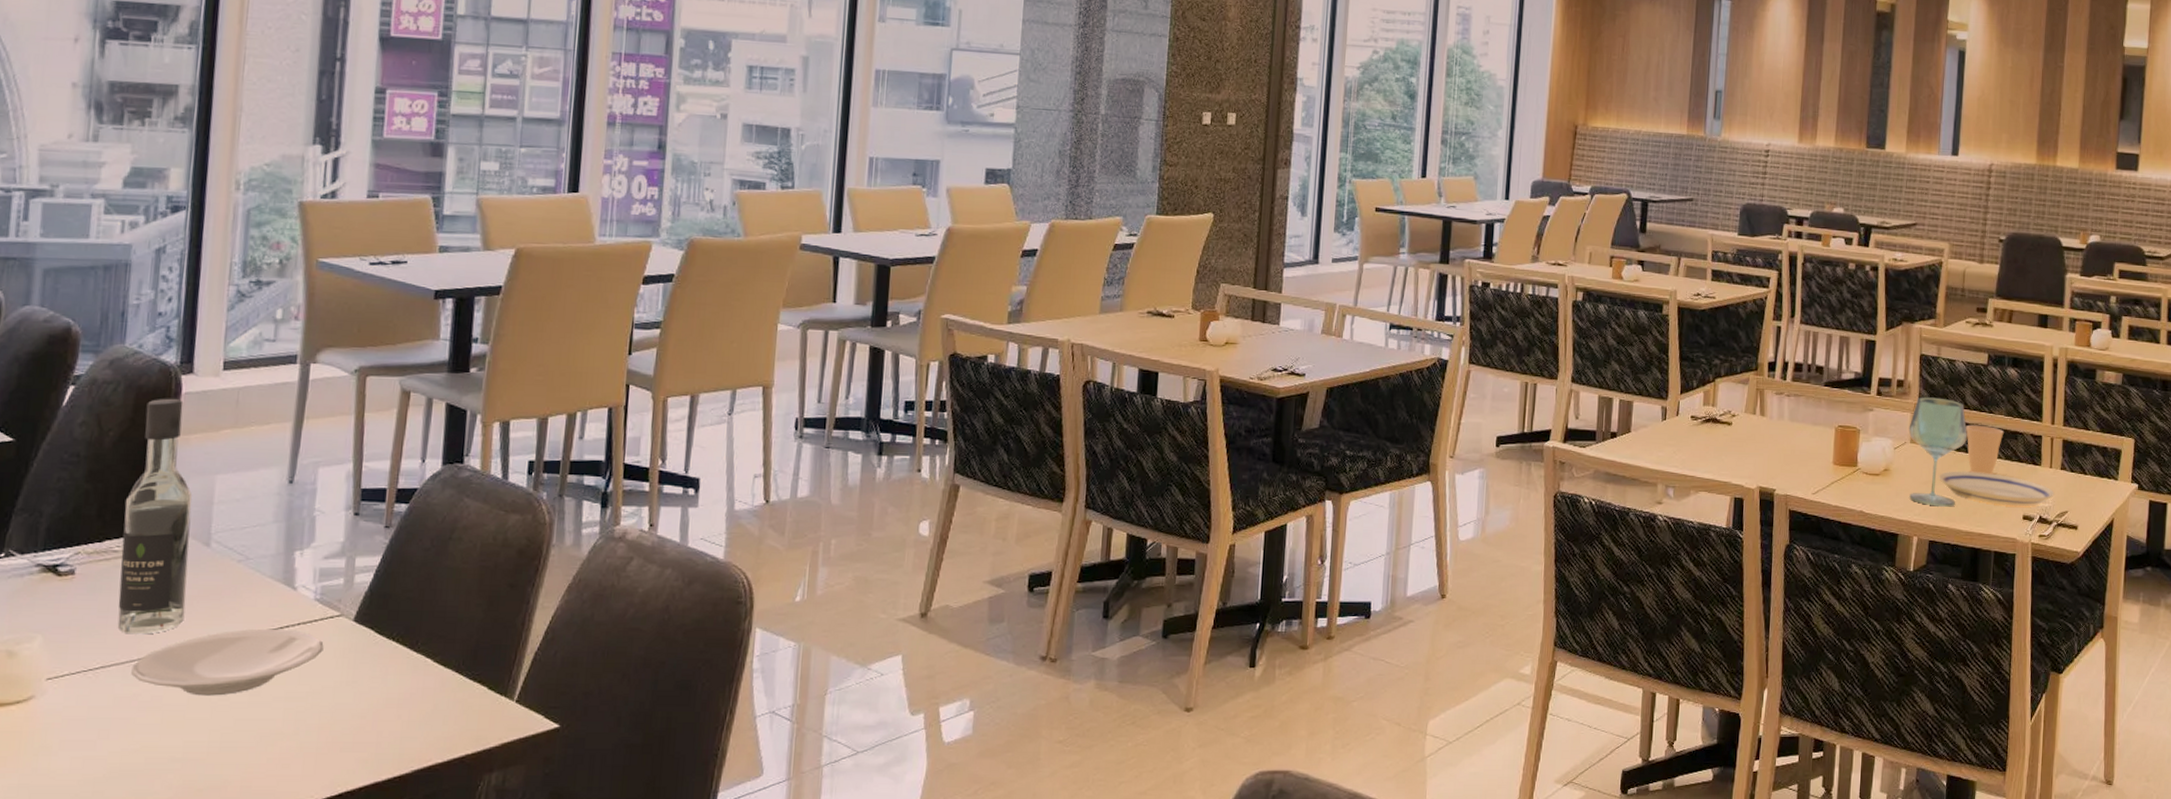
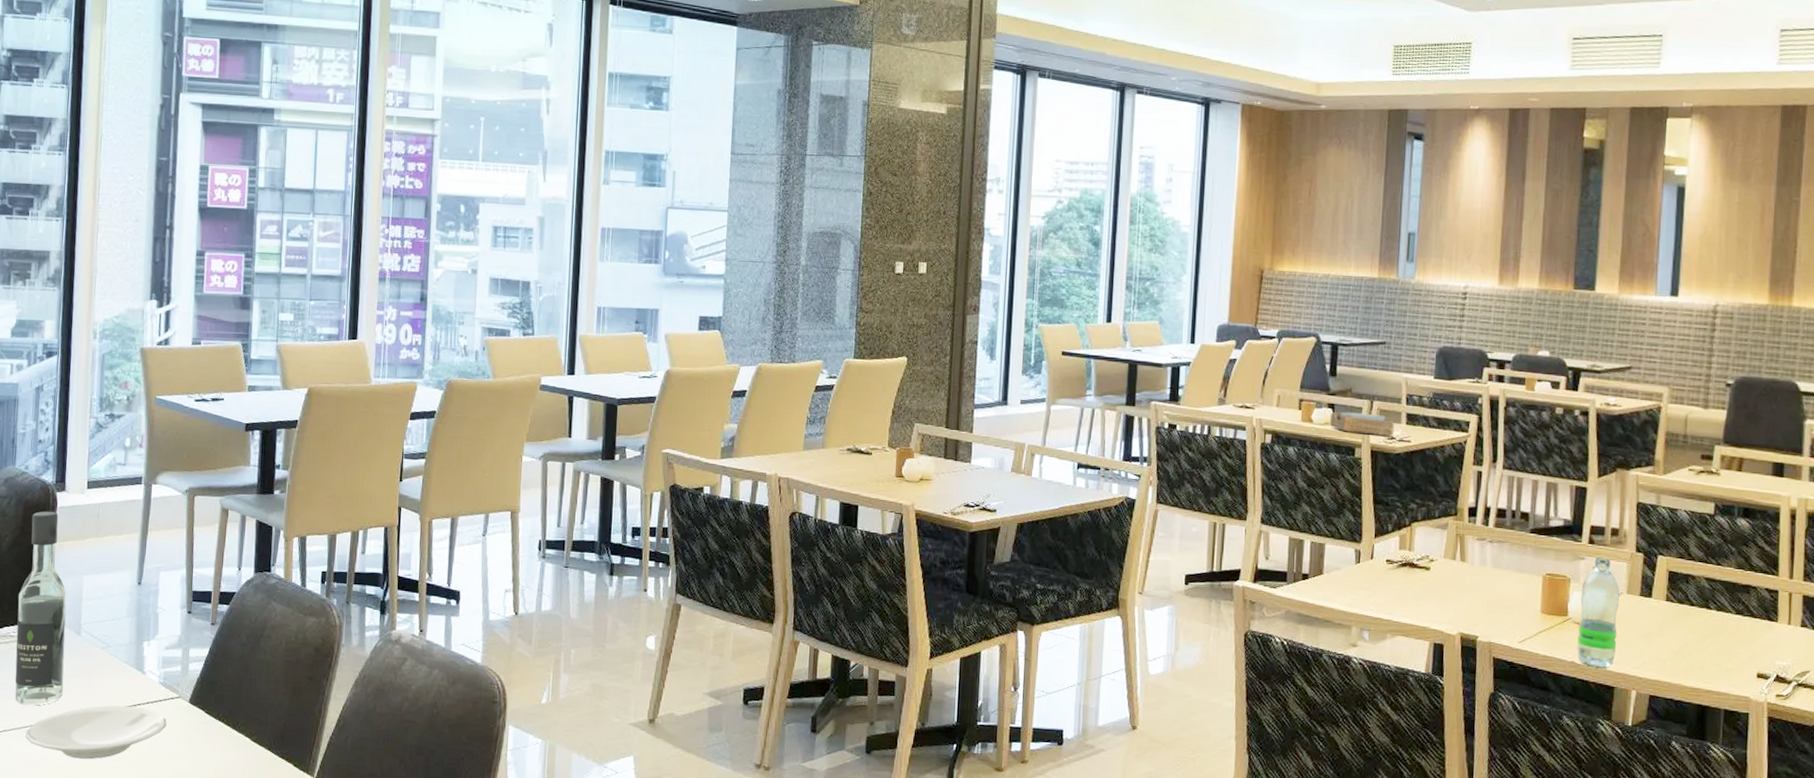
napkin holder: none [1638,268,1701,294] -> present [1329,412,1395,437]
bottle: none [1865,408,1904,516] -> present [1577,557,1620,668]
wine glass: present [1908,397,1967,507] -> none [1625,546,1692,661]
plate: present [1939,471,2055,507] -> none [1660,624,1794,665]
cup: present [1965,424,2004,474] -> none [1689,576,1734,629]

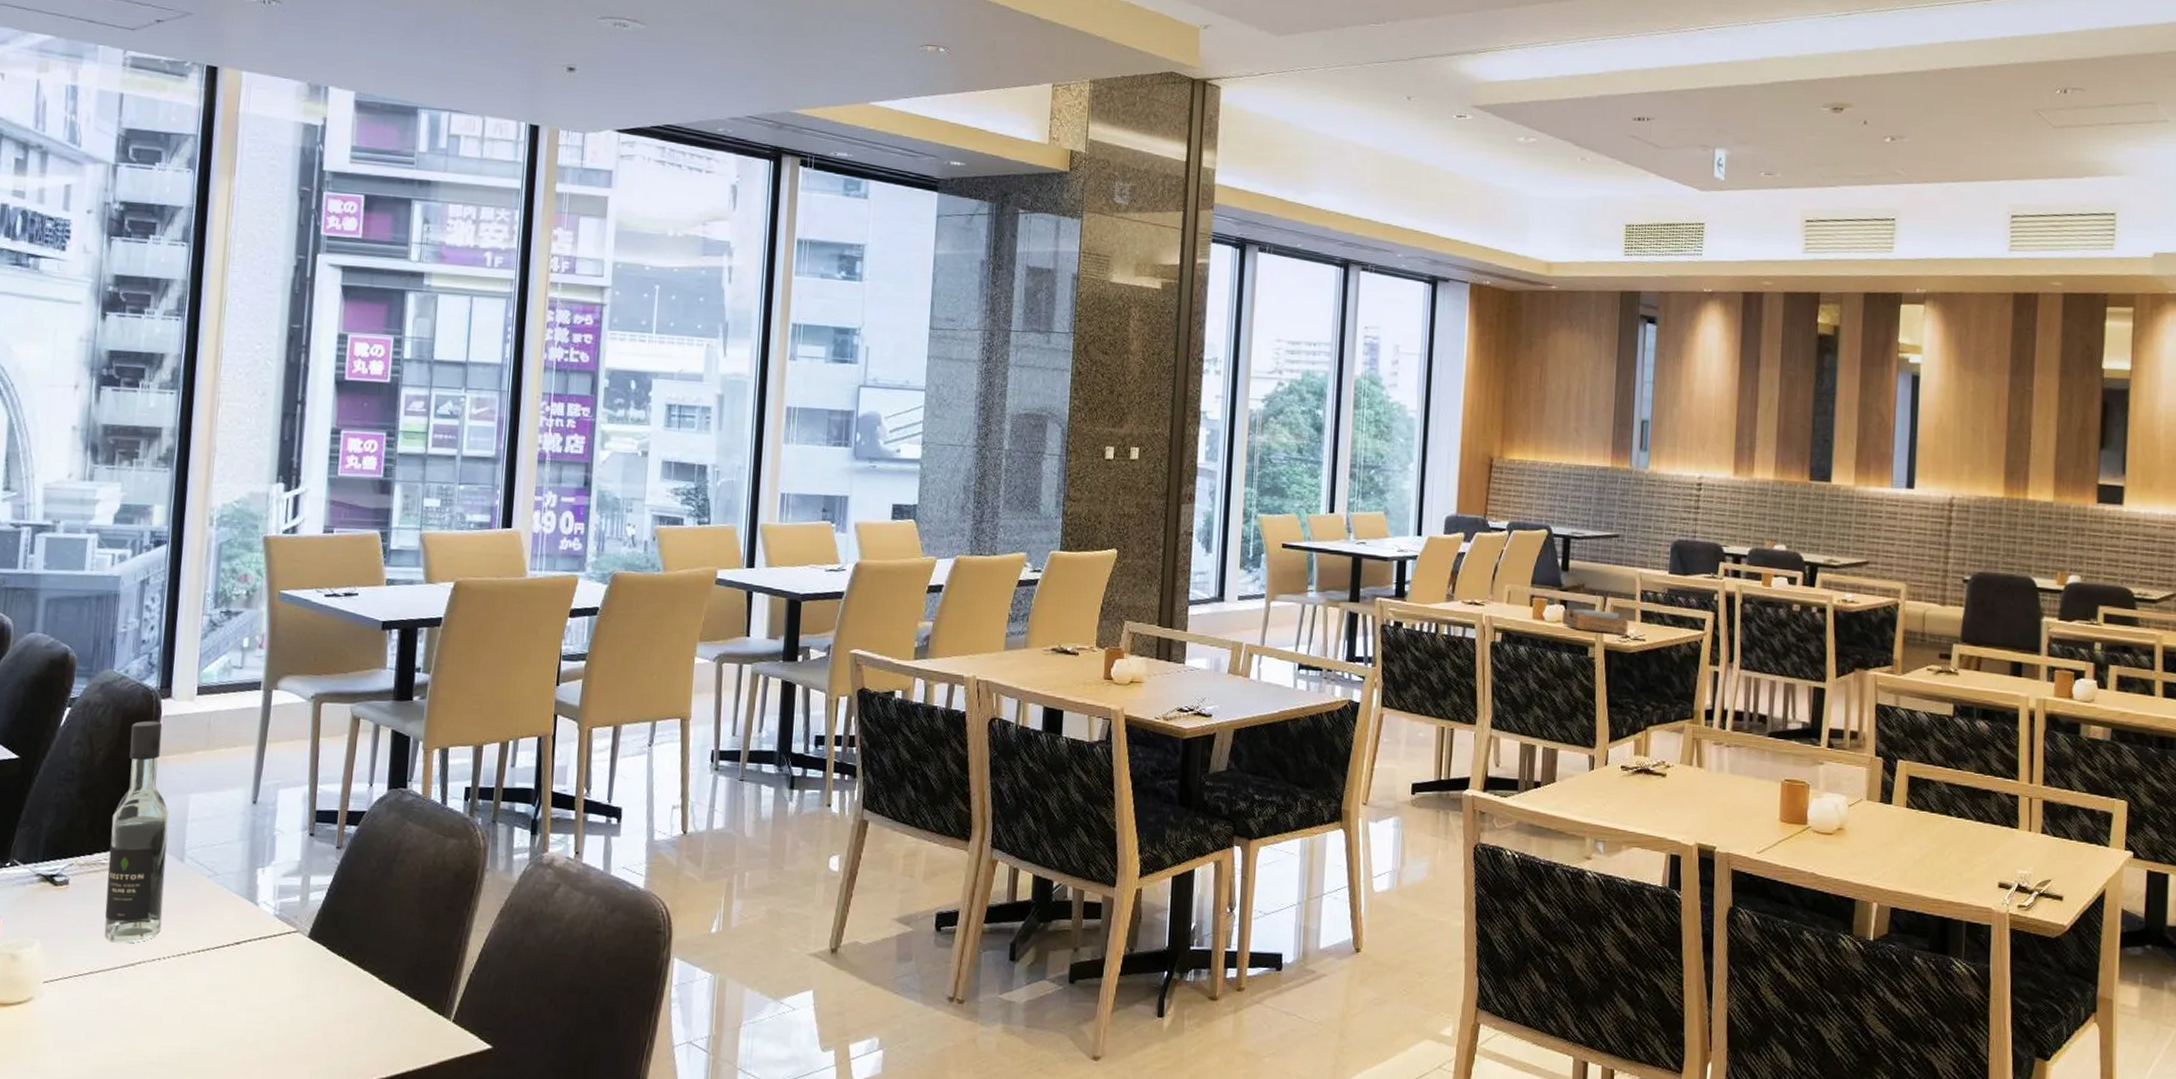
saucer: present [25,705,167,760] -> none [115,941,282,1004]
bottle: present [1577,557,1620,668] -> none [1817,762,1860,879]

